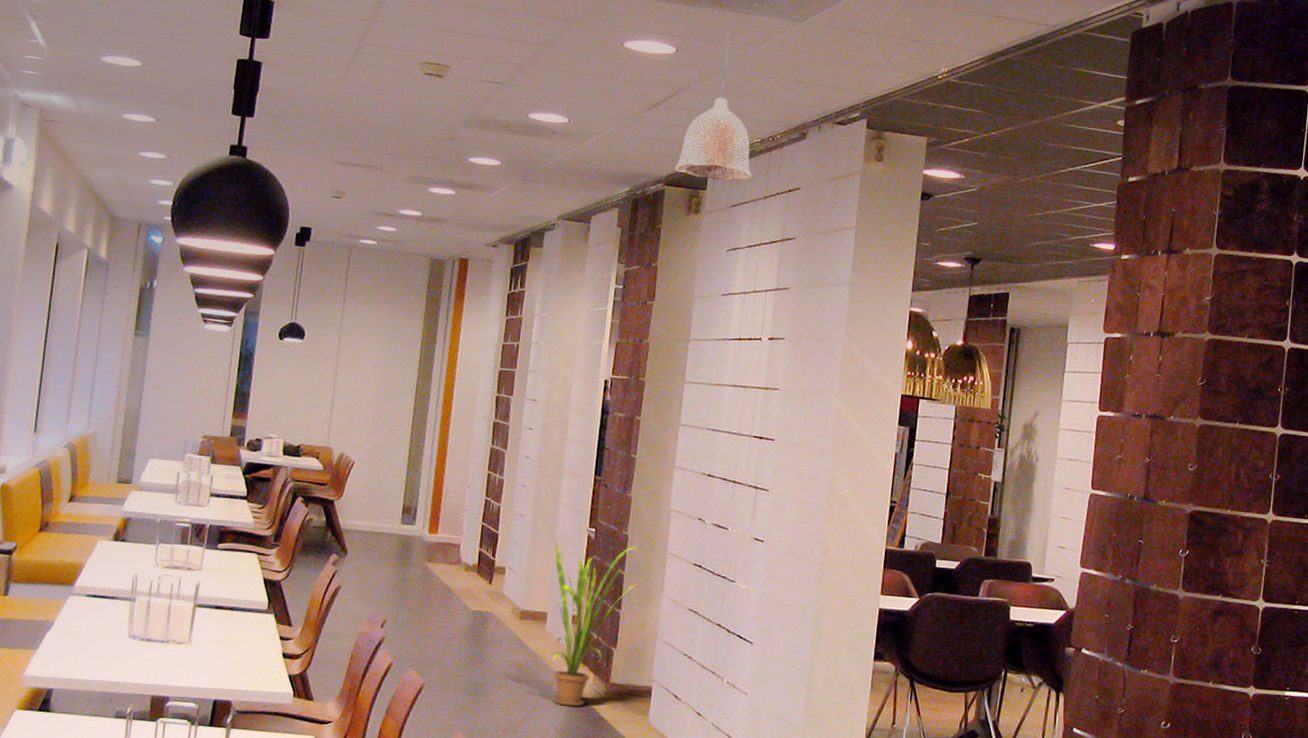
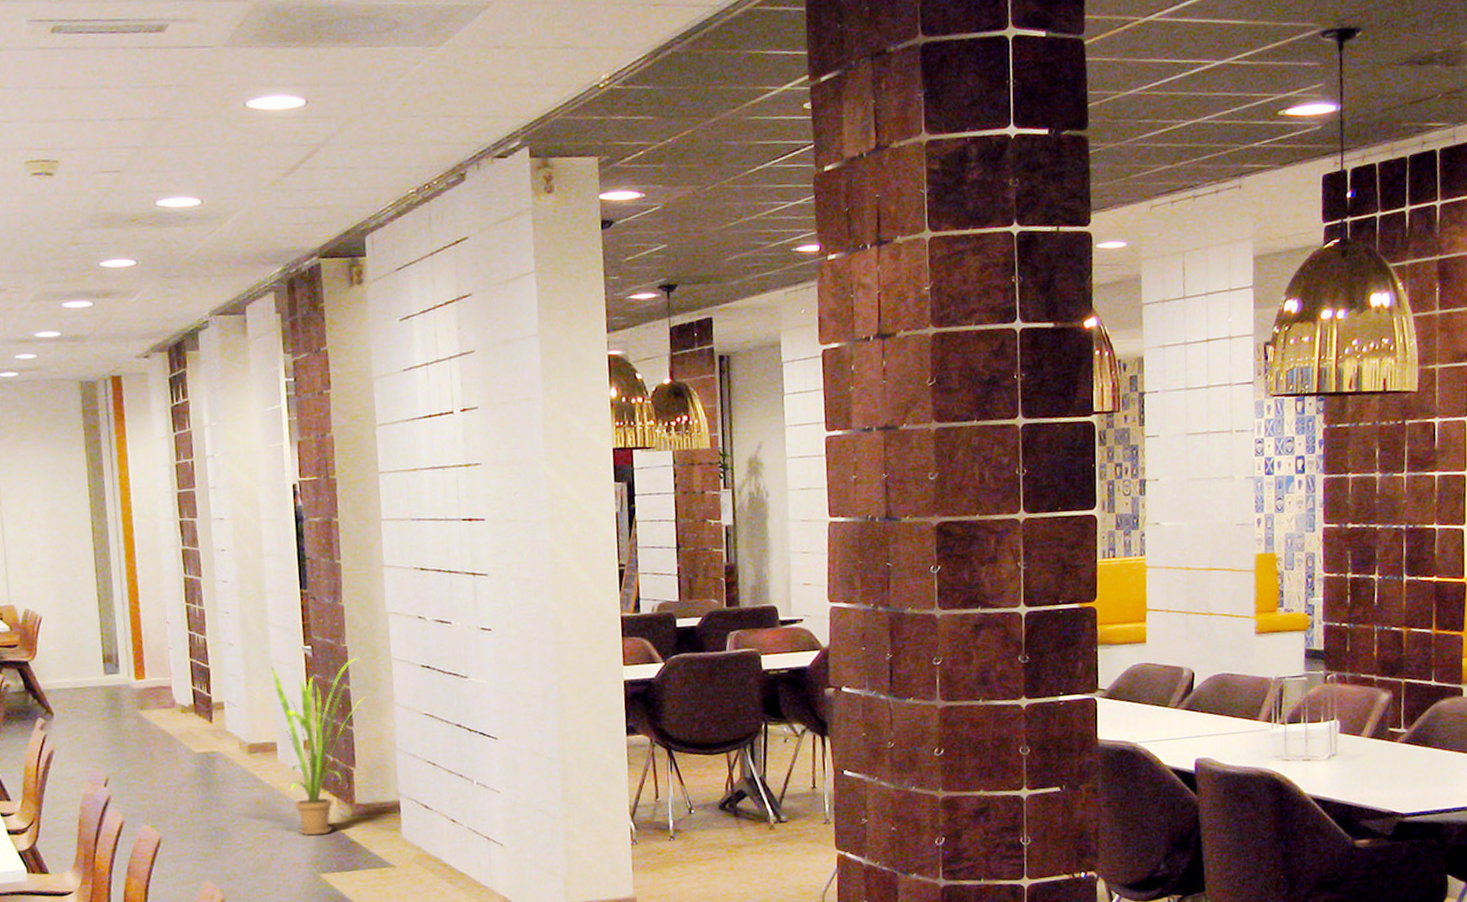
pendant lamp: present [675,30,752,181] -> none [327,69,413,244]

